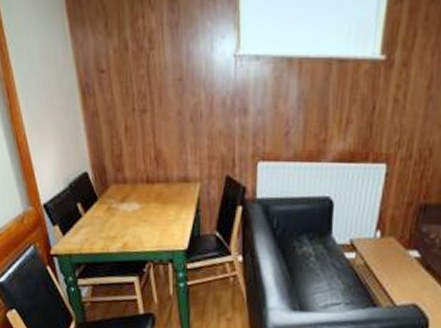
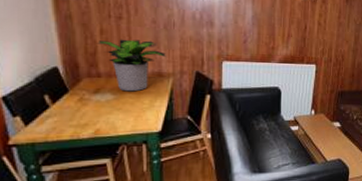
potted plant: none [121,137,193,201] -> present [96,39,167,92]

